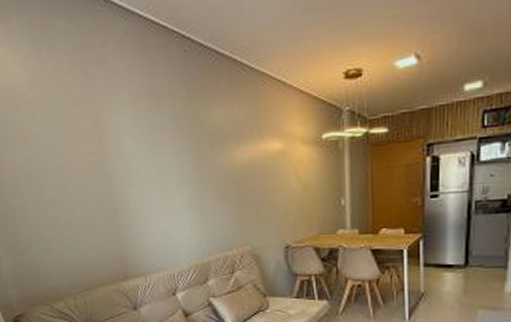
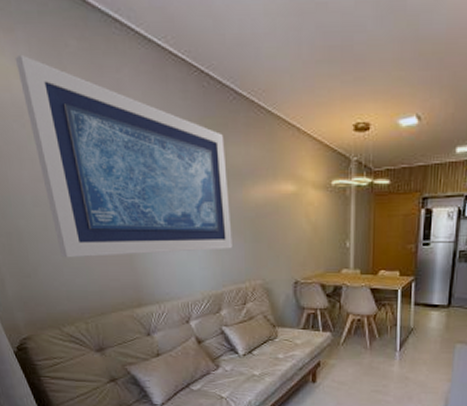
wall art: none [10,41,218,234] -> present [15,54,233,258]

